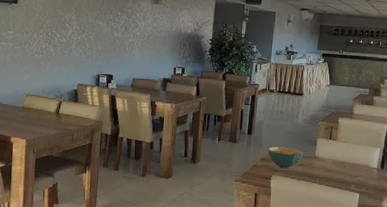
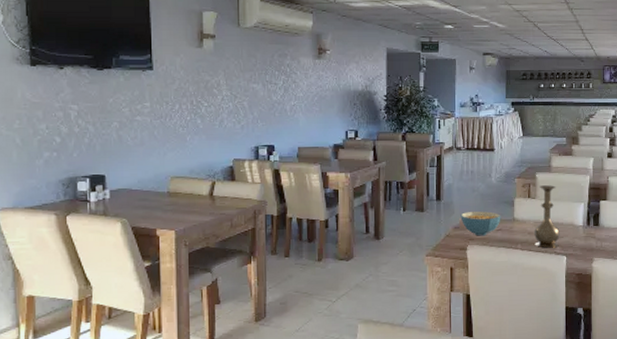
vase: none [332,129,356,185] -> present [534,185,560,248]

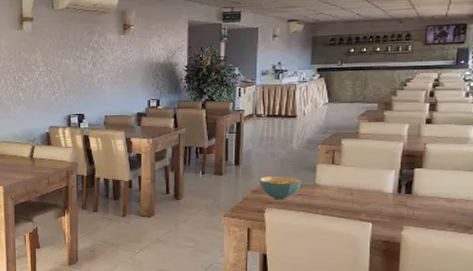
vase: present [534,185,560,248] -> none [337,152,366,214]

